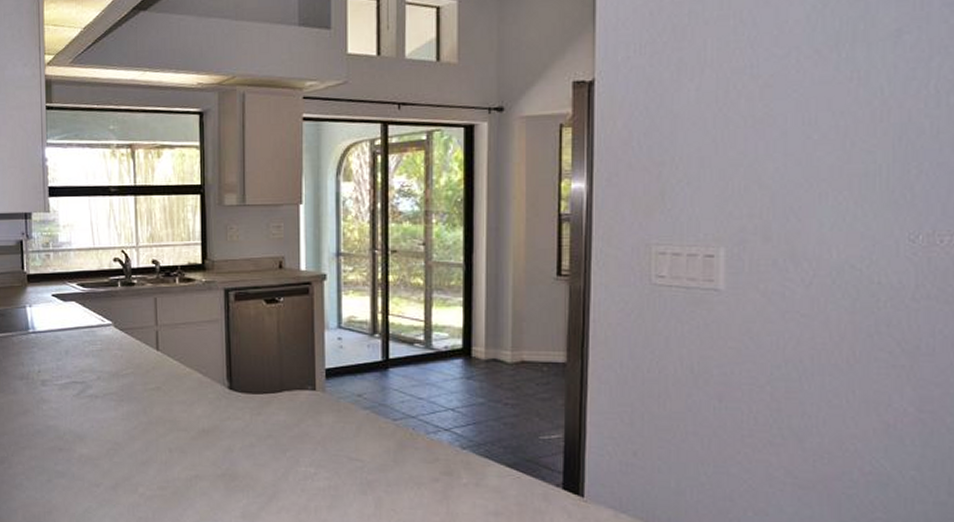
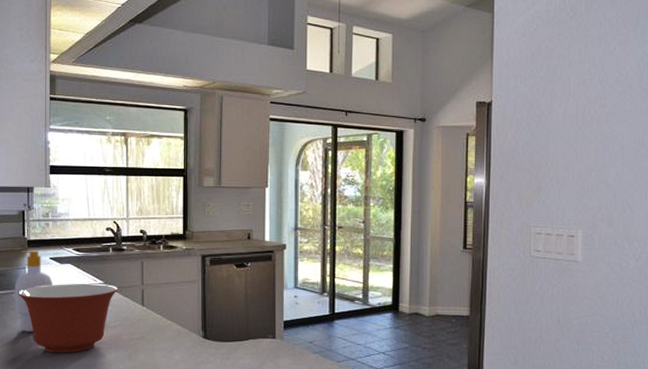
soap bottle: none [15,287,57,381] -> present [15,251,54,332]
mixing bowl: none [19,324,129,406] -> present [18,283,118,354]

